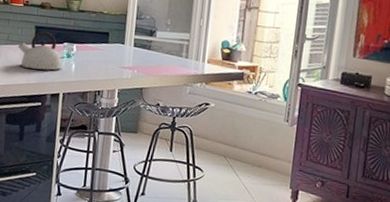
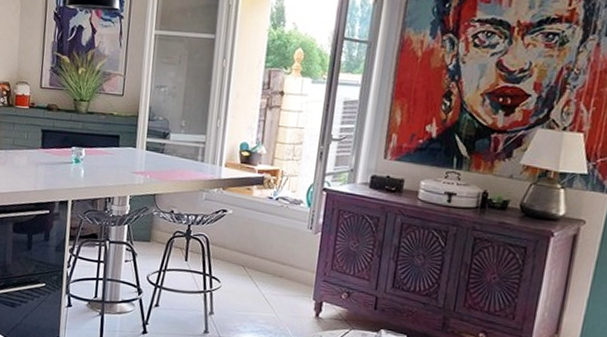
kettle: present [17,31,62,71] -> none [24,135,71,177]

